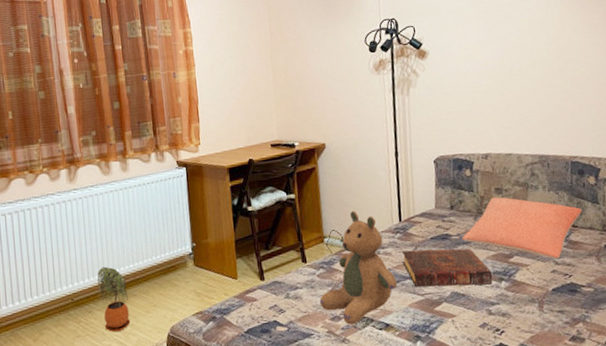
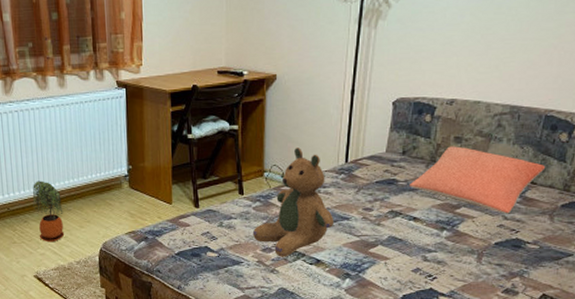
book: present [402,248,493,287] -> none [343,192,435,232]

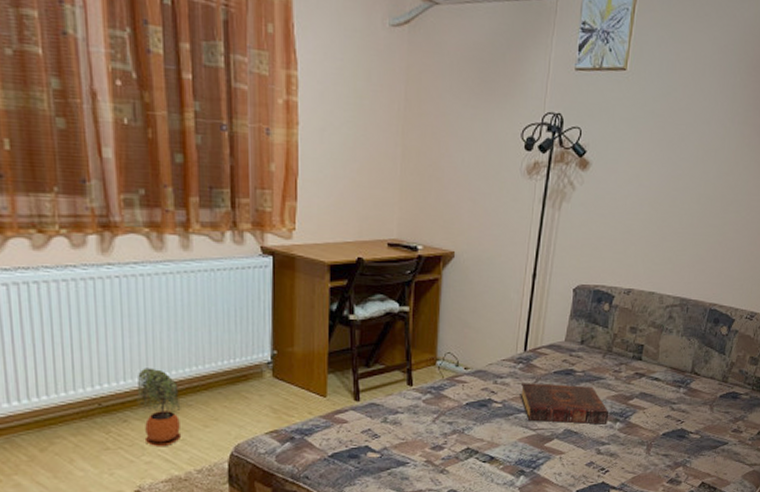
teddy bear: present [253,148,333,257] -> none [422,334,510,456]
book: none [343,192,435,232] -> present [520,383,609,425]
pillow: present [408,146,546,214] -> none [585,336,709,405]

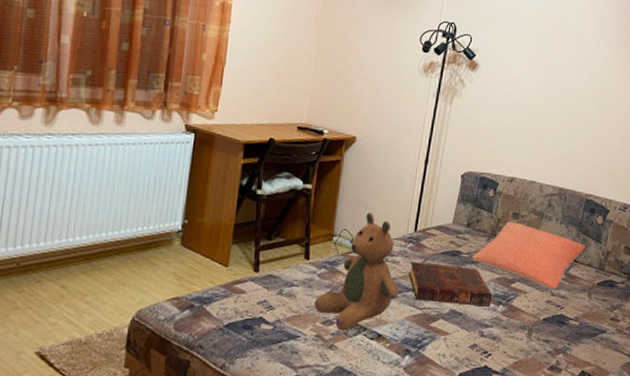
potted plant: present [137,368,182,447] -> none [53,231,94,309]
teddy bear: none [422,334,510,456] -> present [314,213,398,331]
pillow: none [585,336,709,405] -> present [471,221,586,290]

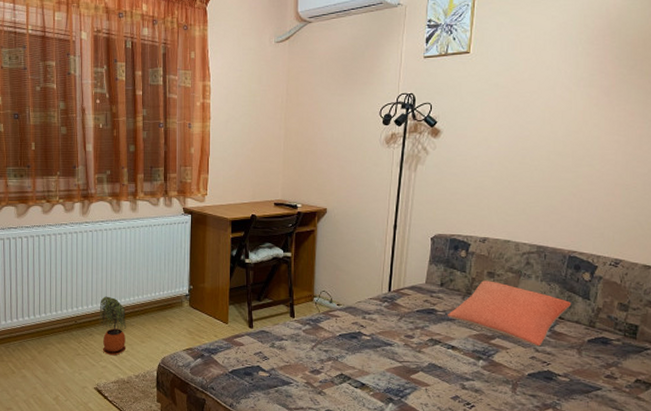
potted plant: none [53,231,94,309] -> present [99,296,127,356]
teddy bear: present [314,213,398,331] -> none [303,276,377,380]
book: present [409,262,493,307] -> none [386,319,472,361]

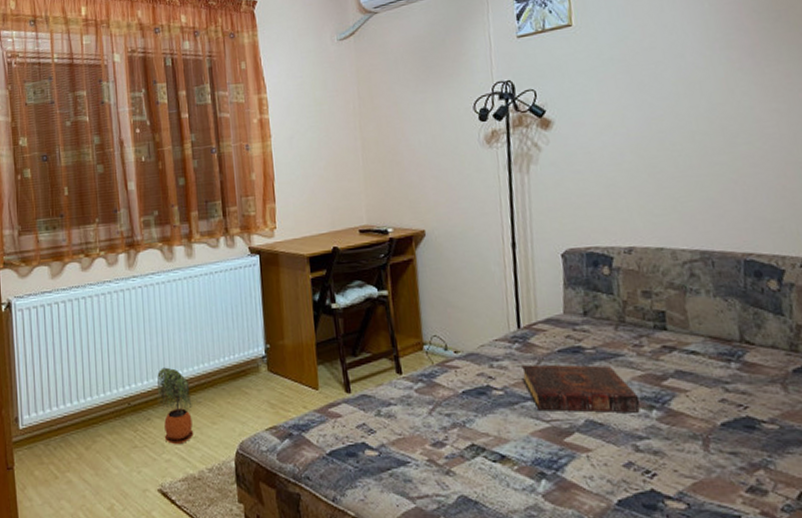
book: none [386,319,472,361] -> present [522,364,641,413]
pillow: present [447,280,572,347] -> none [598,302,761,385]

